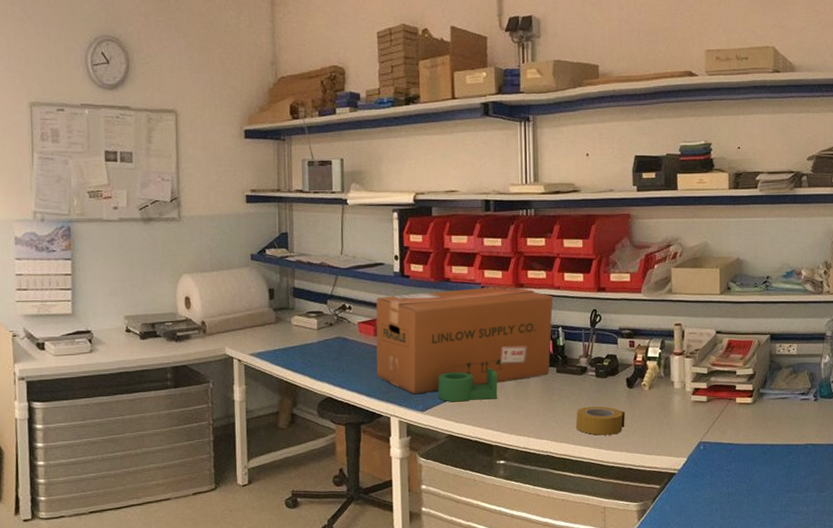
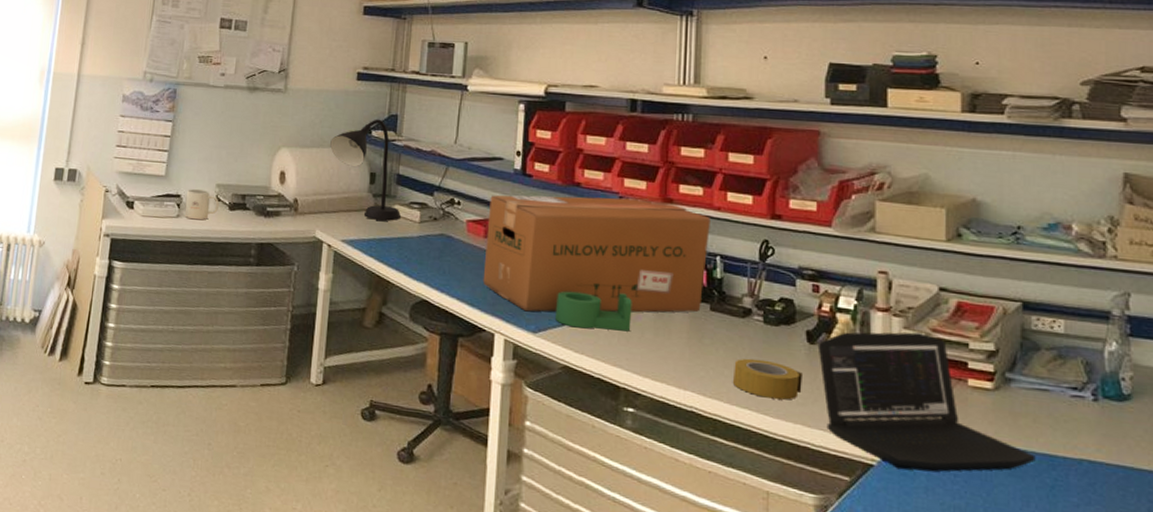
mug: none [96,322,130,353] -> present [184,188,219,220]
desk lamp: none [229,238,301,332] -> present [330,119,402,221]
laptop: none [635,368,779,472] -> present [817,332,1036,472]

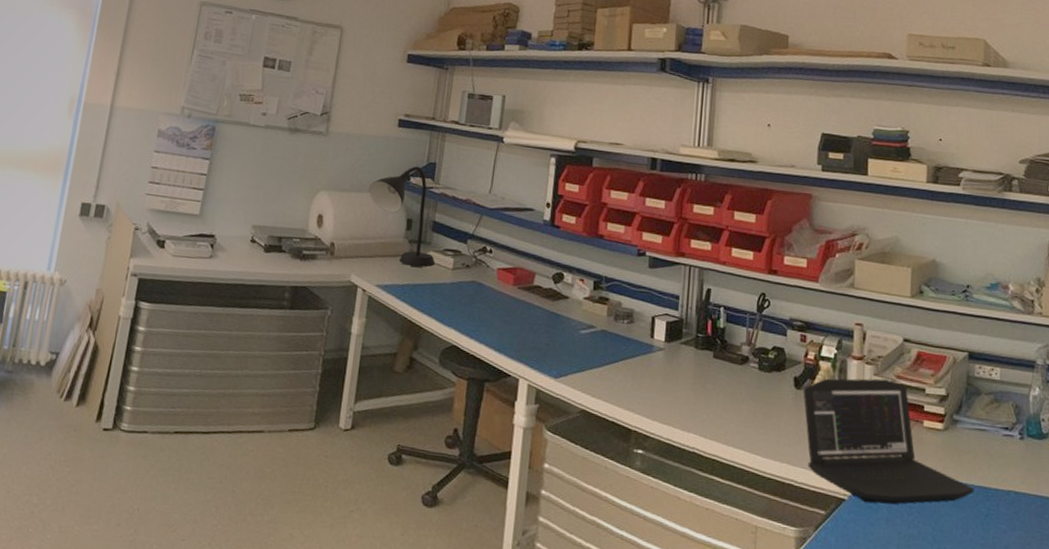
mug: present [184,188,219,220] -> none [218,229,254,262]
box: present [483,195,710,313] -> none [510,244,717,360]
tape dispenser: present [556,291,632,332] -> none [576,338,646,377]
adhesive tape: present [733,358,802,400] -> none [731,402,789,441]

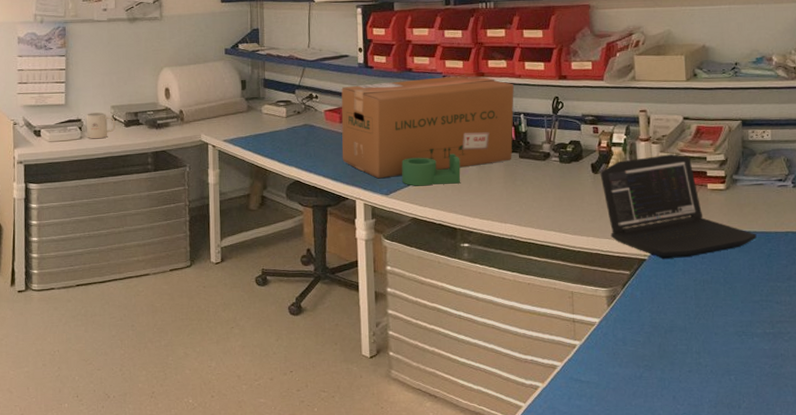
mug: none [218,229,254,262] -> present [86,111,116,139]
desk lamp: present [369,166,436,268] -> none [205,34,271,120]
box: none [510,244,717,360] -> present [341,75,514,179]
tape dispenser: none [576,338,646,377] -> present [401,154,461,186]

